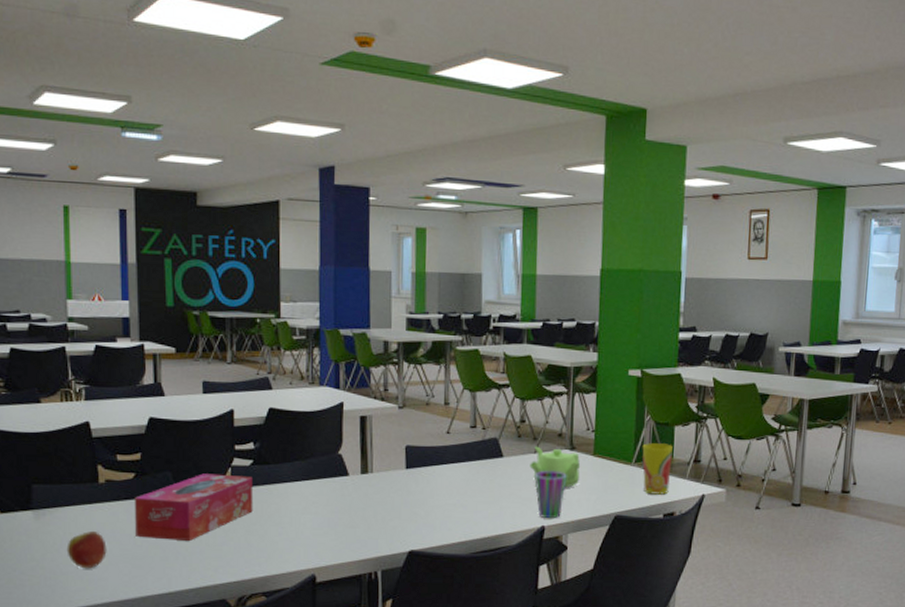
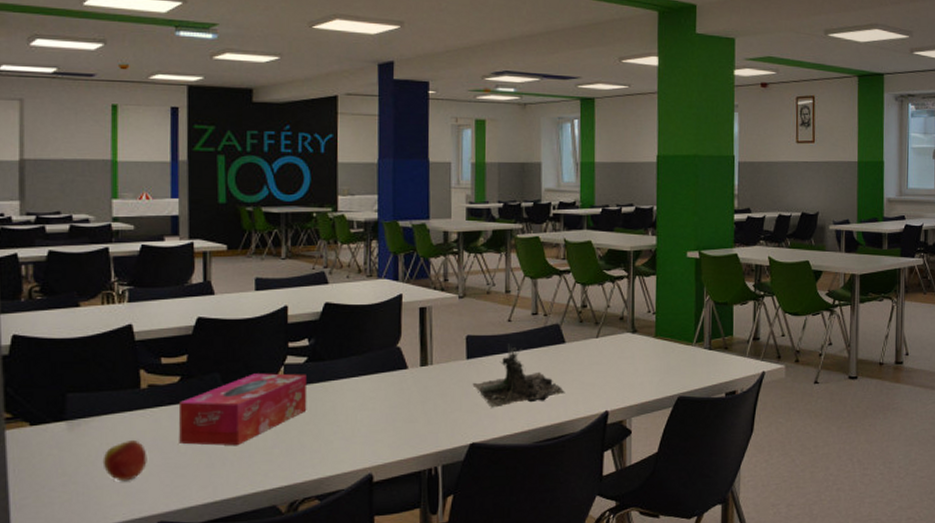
plant: none [411,455,502,517] -> present [472,343,565,408]
teapot: present [530,446,581,488] -> none [592,330,643,371]
cup: present [534,470,567,518] -> none [597,354,629,402]
cup: present [642,443,673,495] -> none [702,323,732,374]

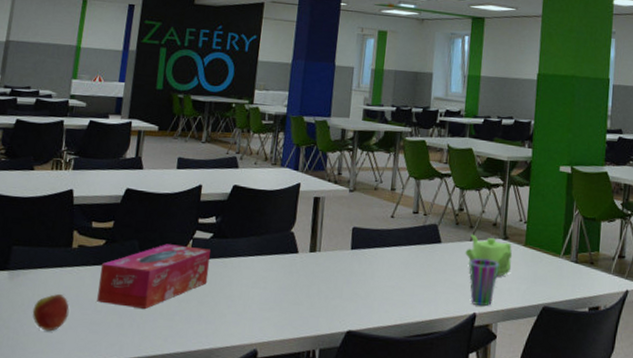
plant: present [472,343,565,408] -> none [354,238,438,299]
teapot: none [592,330,643,371] -> present [465,234,513,277]
cup: none [597,354,629,402] -> present [469,258,499,306]

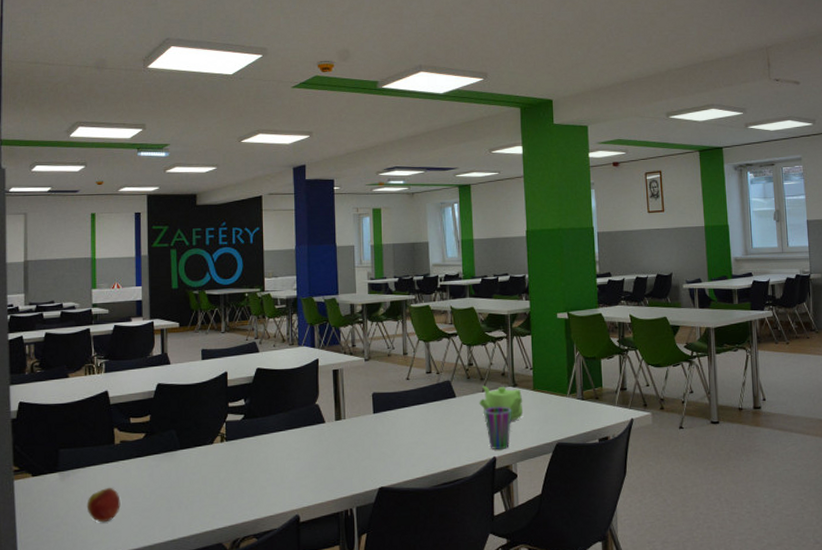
tissue box: present [97,244,211,309] -> none [144,429,245,492]

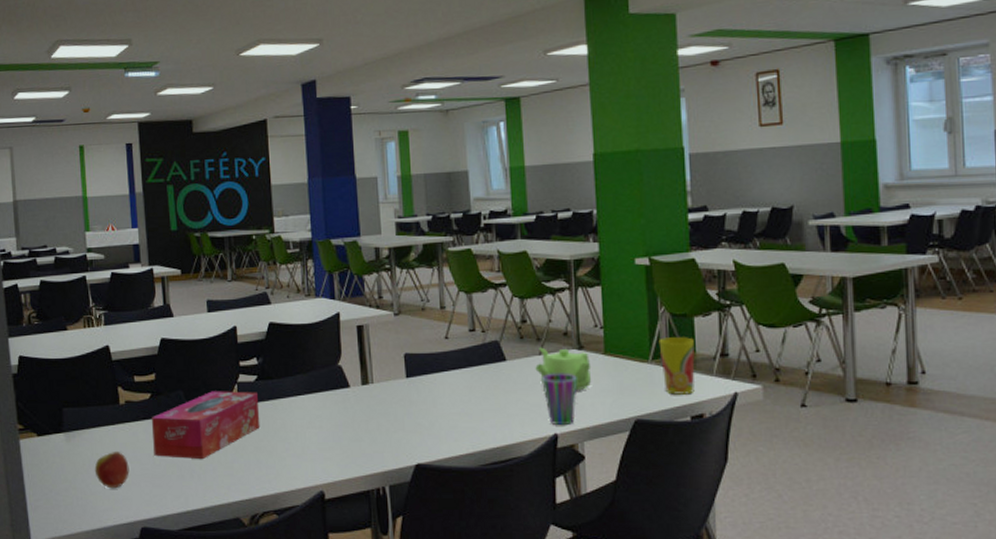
tissue box: none [144,429,245,492] -> present [151,391,260,459]
cup: none [574,375,602,422] -> present [658,337,695,395]

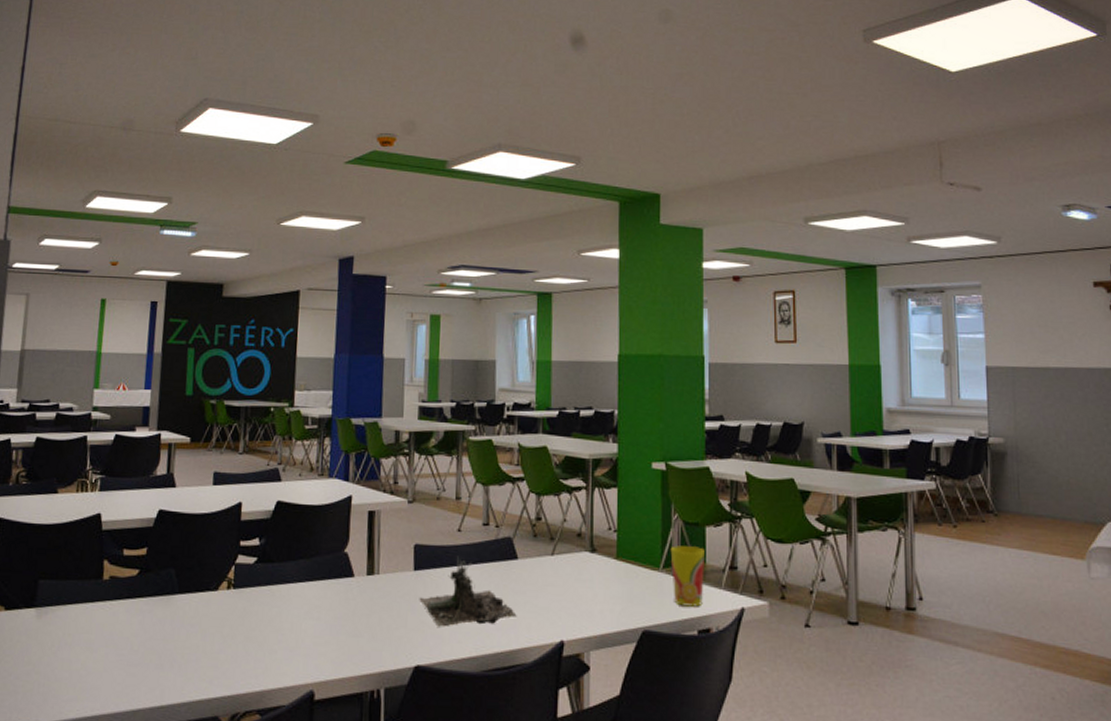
apple: present [94,451,130,489] -> none [63,632,104,676]
tissue box: present [151,391,260,459] -> none [133,571,256,647]
plant: none [413,362,510,428] -> present [419,556,517,627]
teapot: present [535,347,592,391] -> none [546,547,603,596]
cup: present [542,373,577,425] -> none [552,575,588,632]

